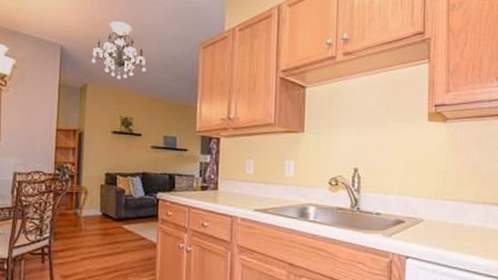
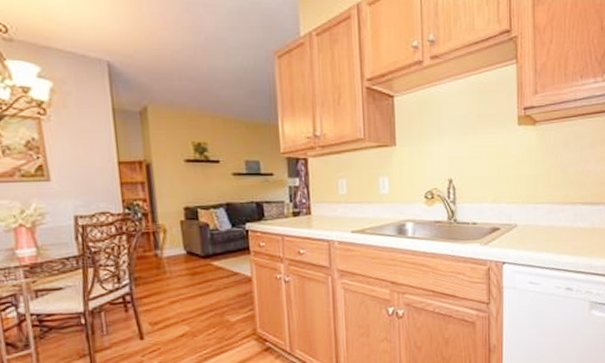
chandelier: present [91,21,146,80] -> none [147,29,216,100]

